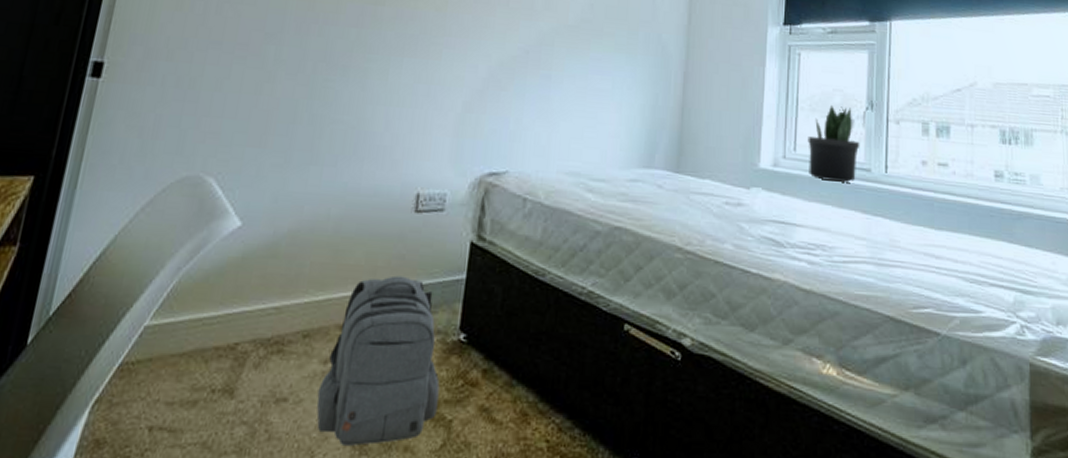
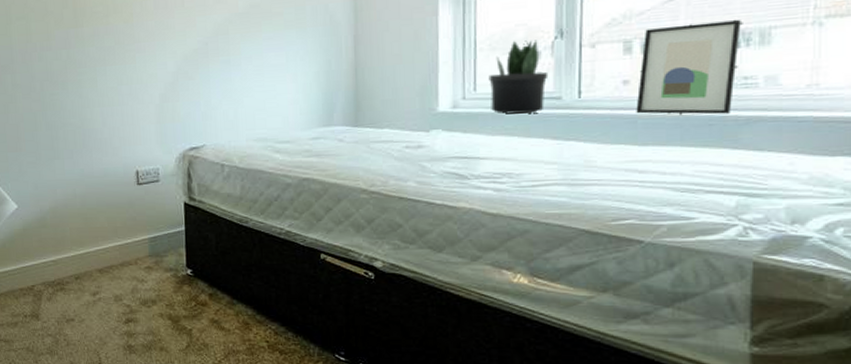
backpack: present [316,275,440,446] -> none [93,232,180,348]
picture frame: none [932,114,1012,207] -> present [636,19,743,115]

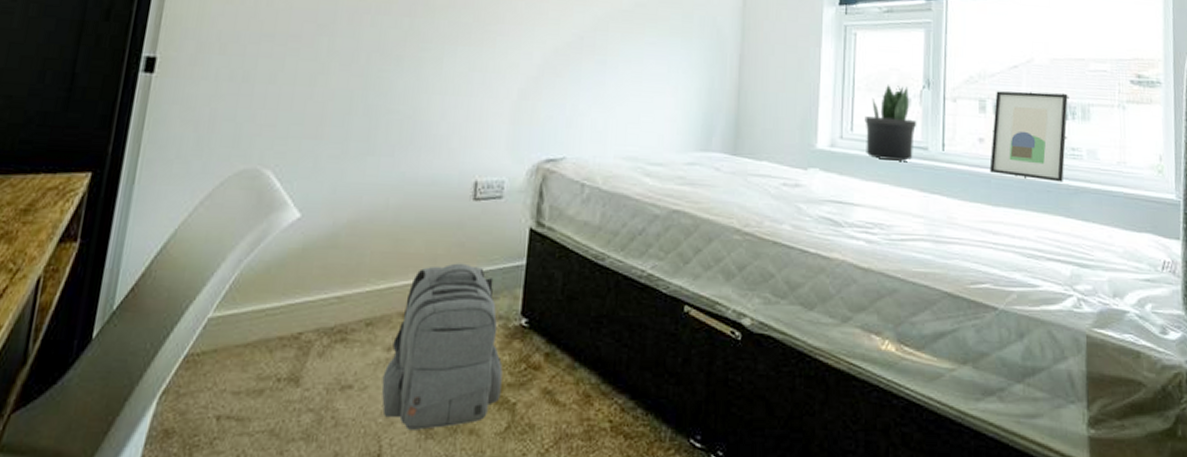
backpack: none [93,232,180,348] -> present [381,263,503,430]

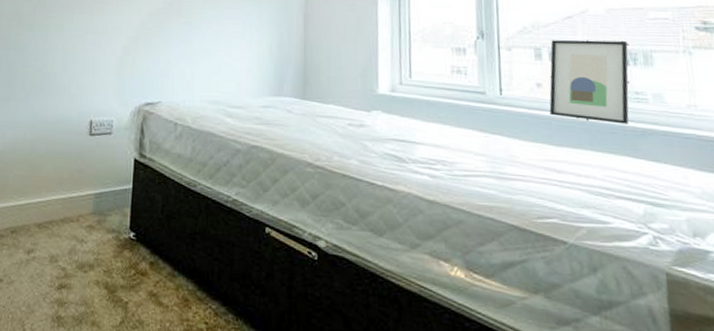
backpack: present [381,263,503,430] -> none [24,185,117,319]
planter: present [865,83,917,161] -> none [422,35,474,105]

